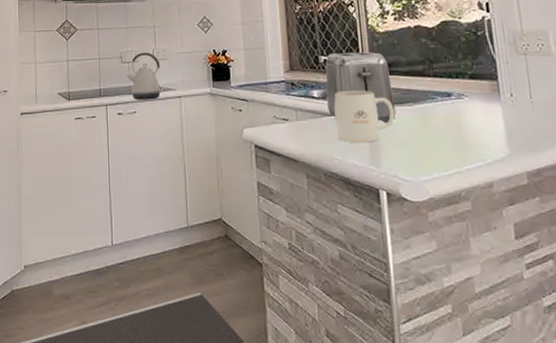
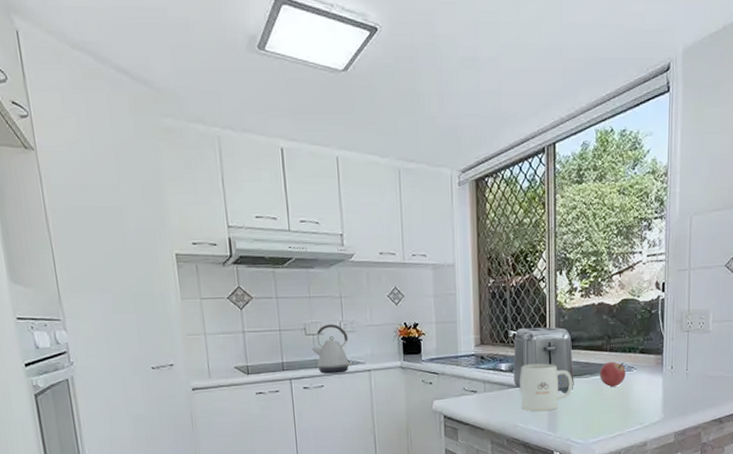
fruit: none [423,88,456,116] -> present [599,362,626,387]

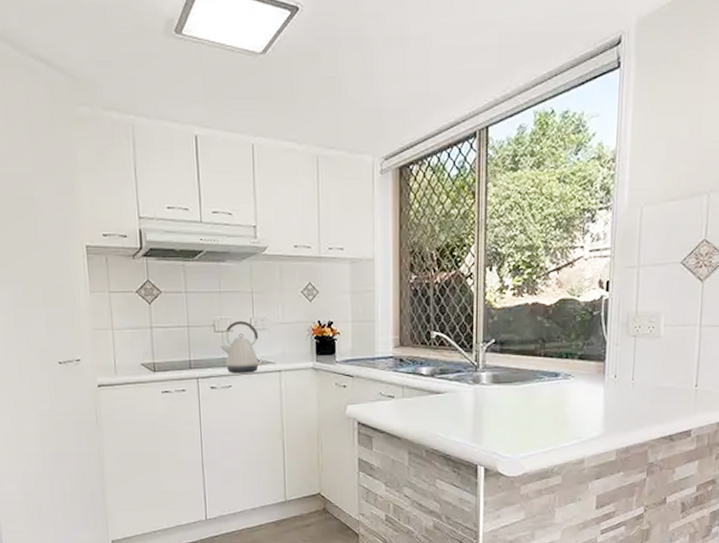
toaster: present [513,327,574,394] -> none [435,329,503,403]
mug: present [520,363,573,412] -> none [442,368,501,421]
fruit: present [599,362,626,387] -> none [531,368,562,396]

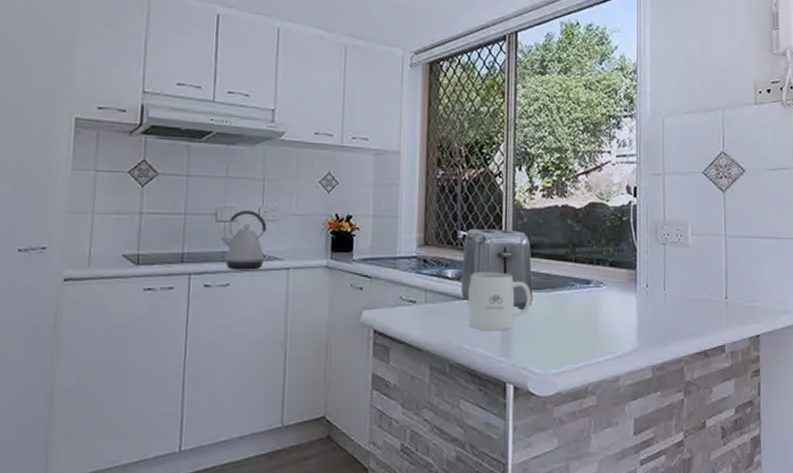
toaster: none [435,329,503,403] -> present [461,229,533,311]
mug: none [442,368,501,421] -> present [468,271,532,331]

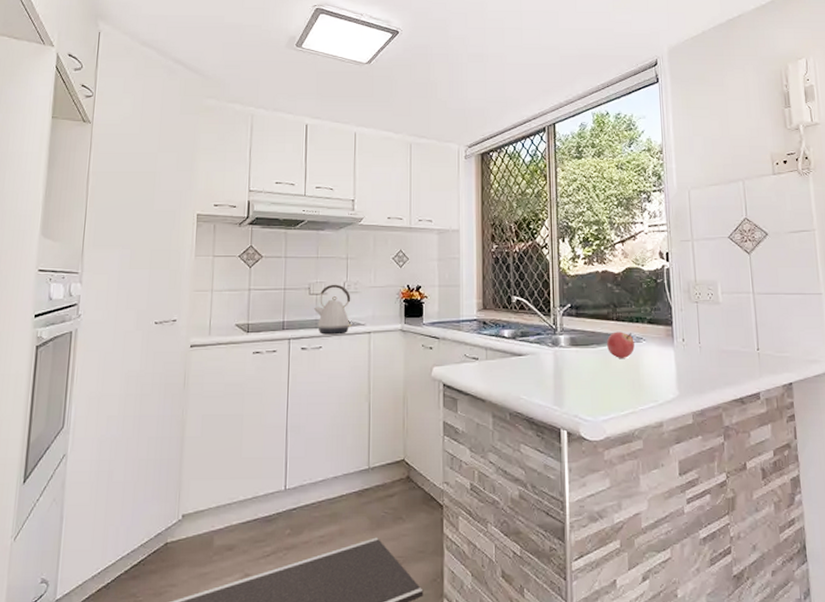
toaster: present [461,229,533,311] -> none [517,294,581,365]
mug: present [468,271,532,331] -> none [523,331,579,383]
fruit: none [562,274,593,305] -> present [606,332,635,358]

